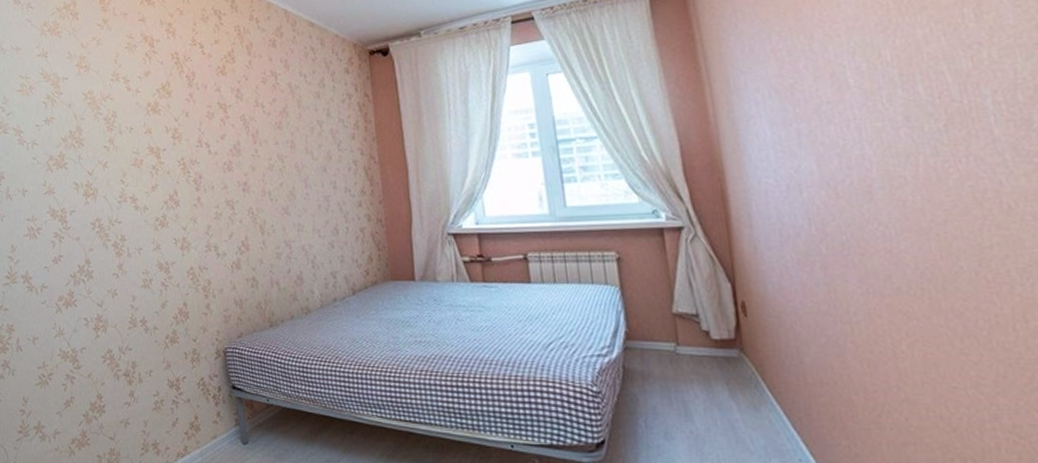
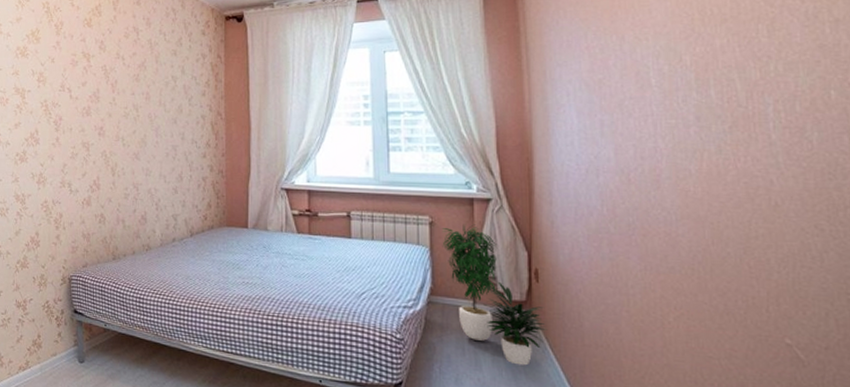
potted plant: none [631,257,764,412] -> present [441,224,548,366]

